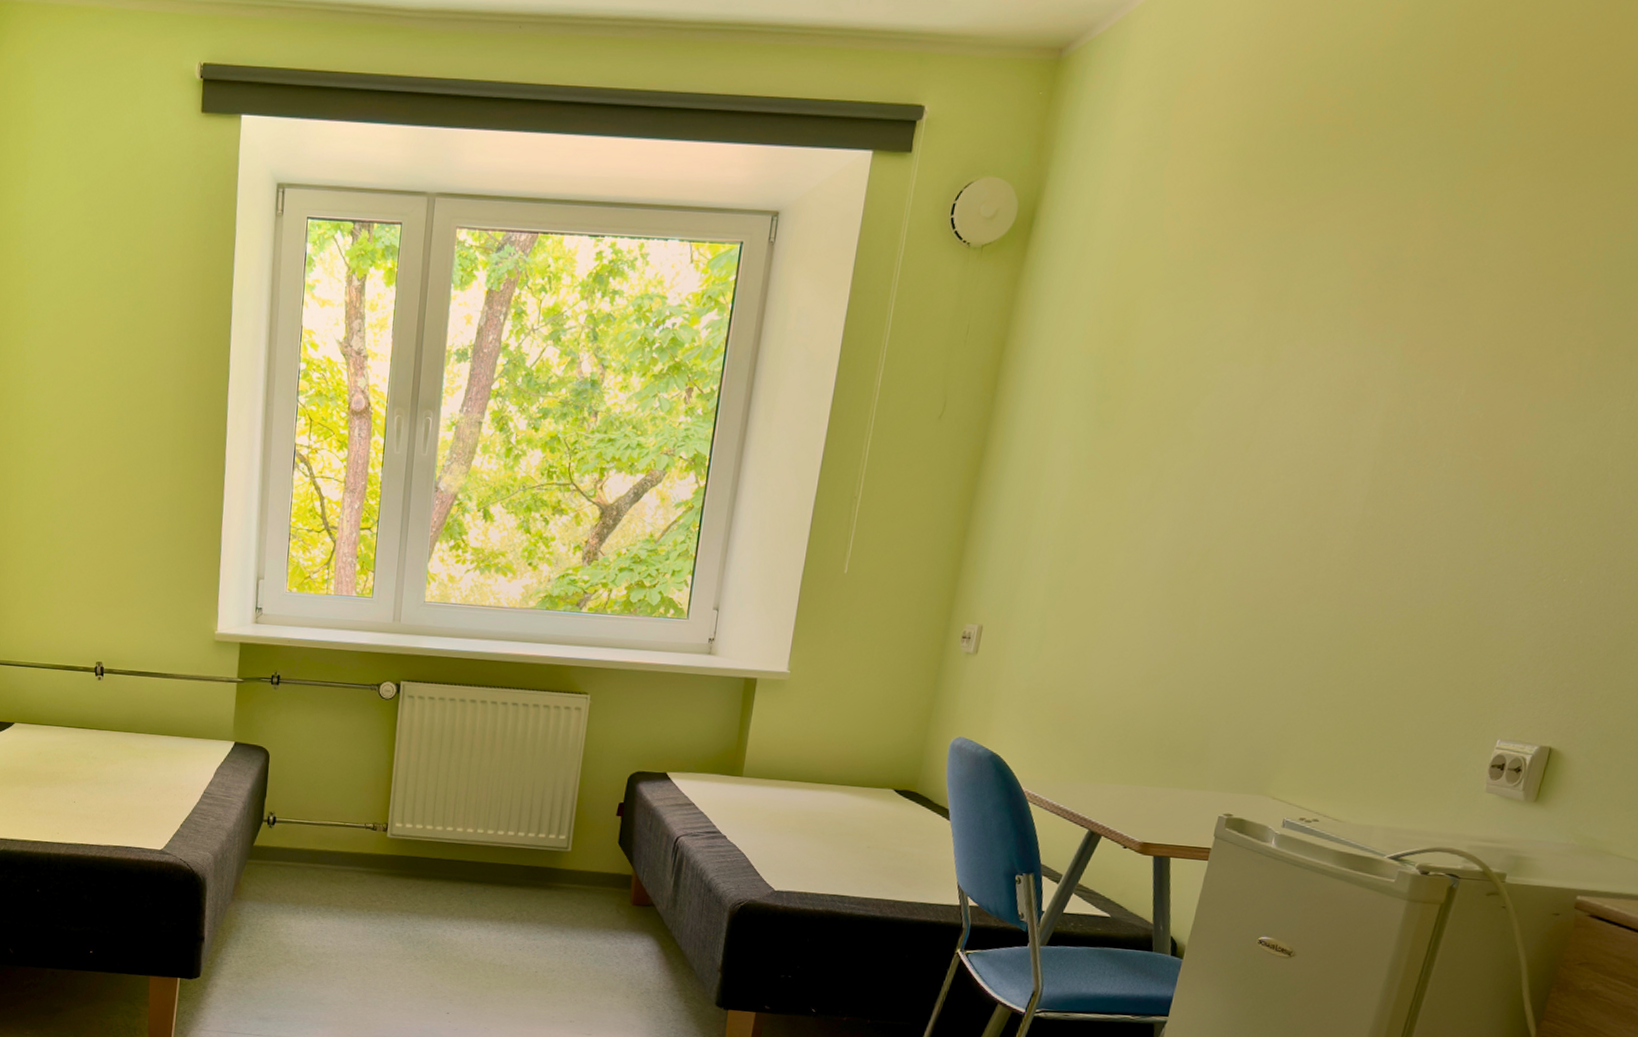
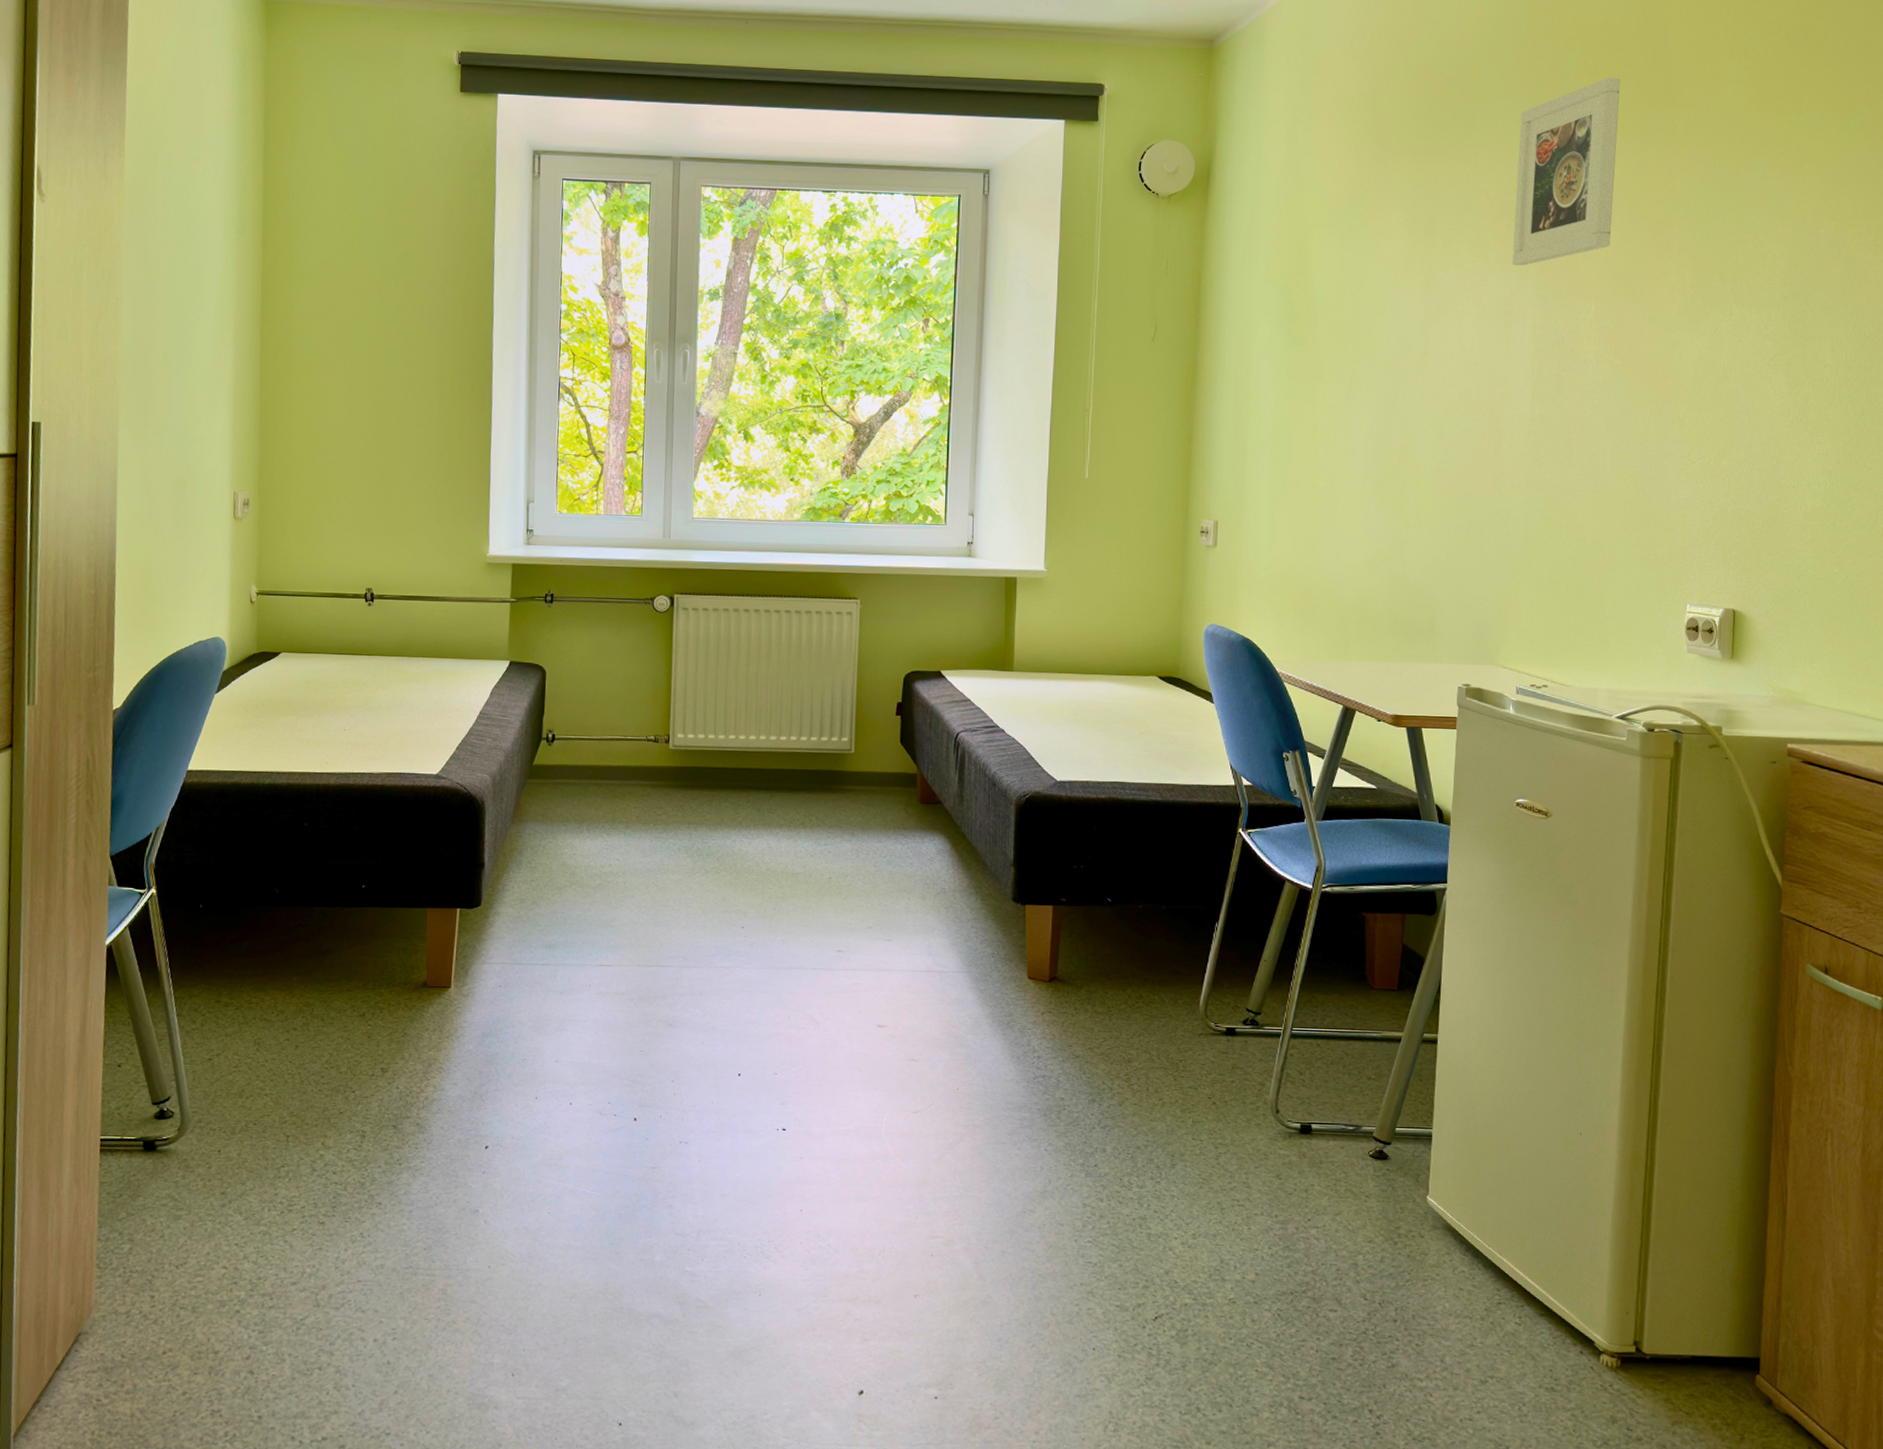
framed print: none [1376,98,1560,339] -> present [1512,77,1621,266]

